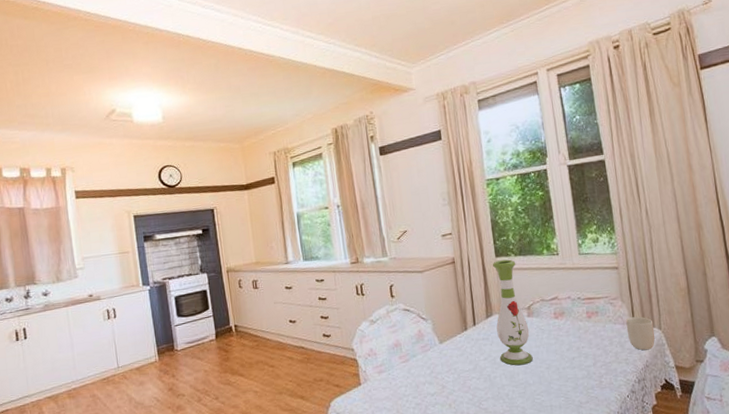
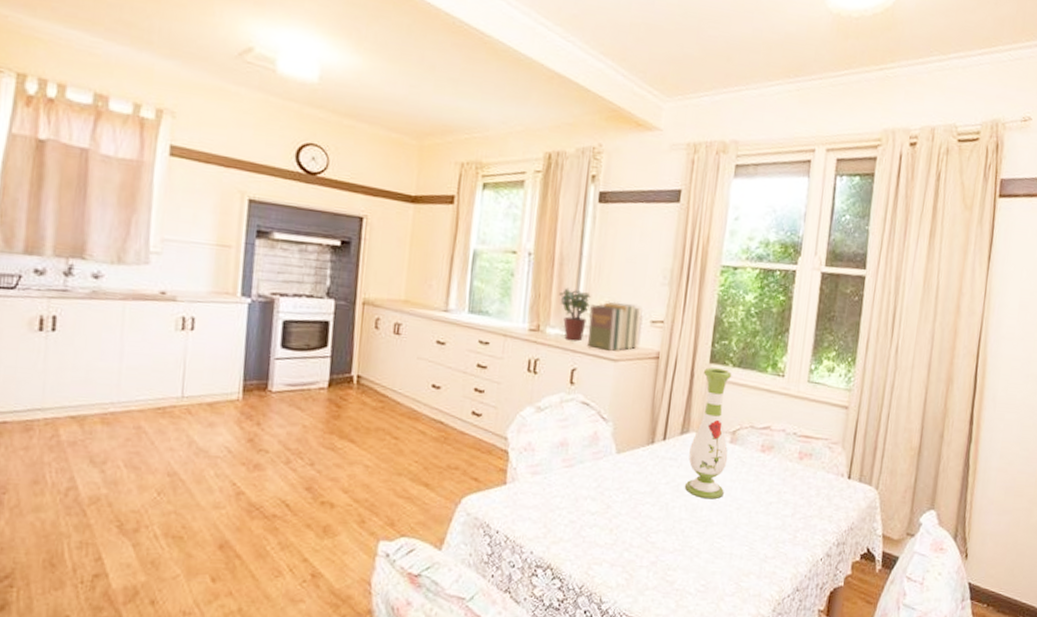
potted plant: none [367,225,393,265] -> present [559,288,591,342]
books: none [392,226,437,267] -> present [588,301,642,352]
cup: present [625,316,655,351] -> none [838,468,872,511]

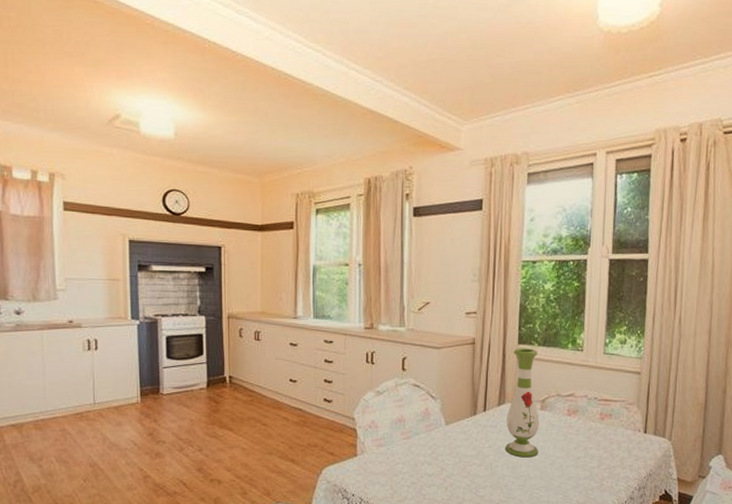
potted plant: present [559,288,591,342] -> none [387,291,414,335]
books: present [588,301,642,352] -> none [413,299,458,341]

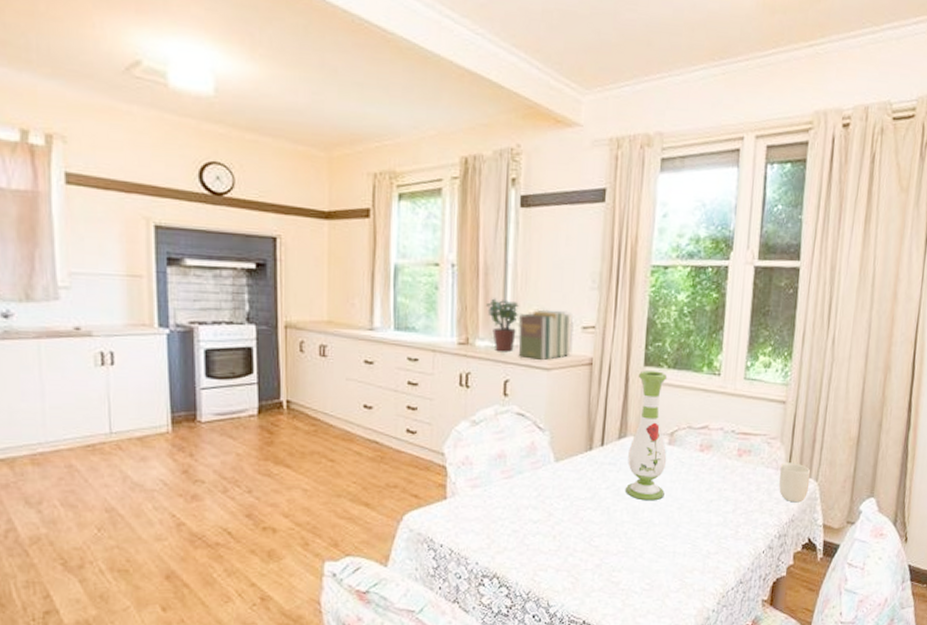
potted plant: none [387,291,414,335] -> present [486,298,520,353]
books: none [413,299,458,341] -> present [518,309,572,361]
cup: none [636,425,665,459] -> present [778,462,811,503]

